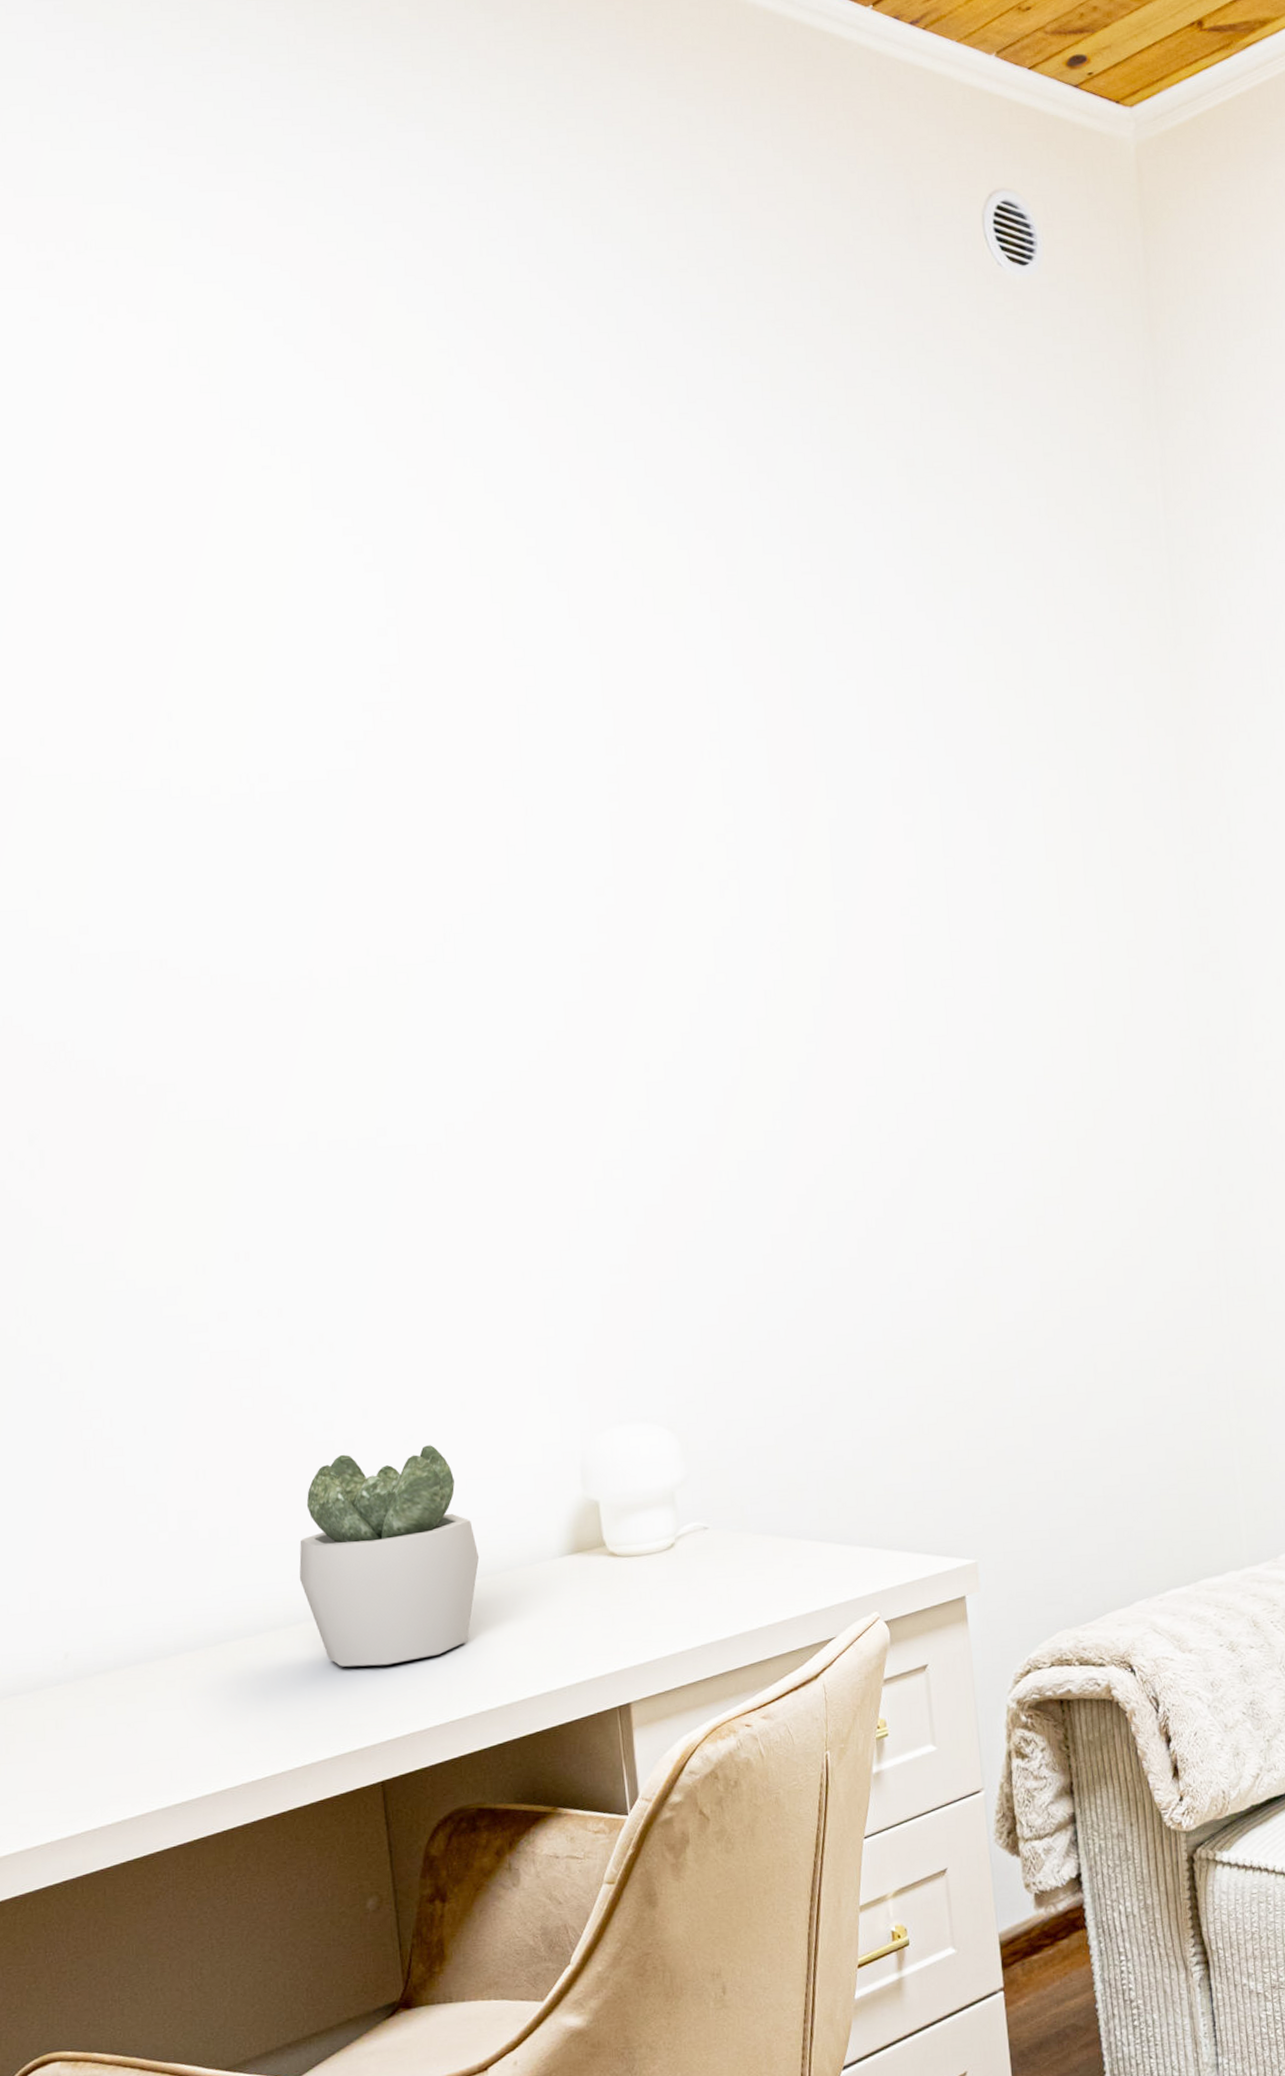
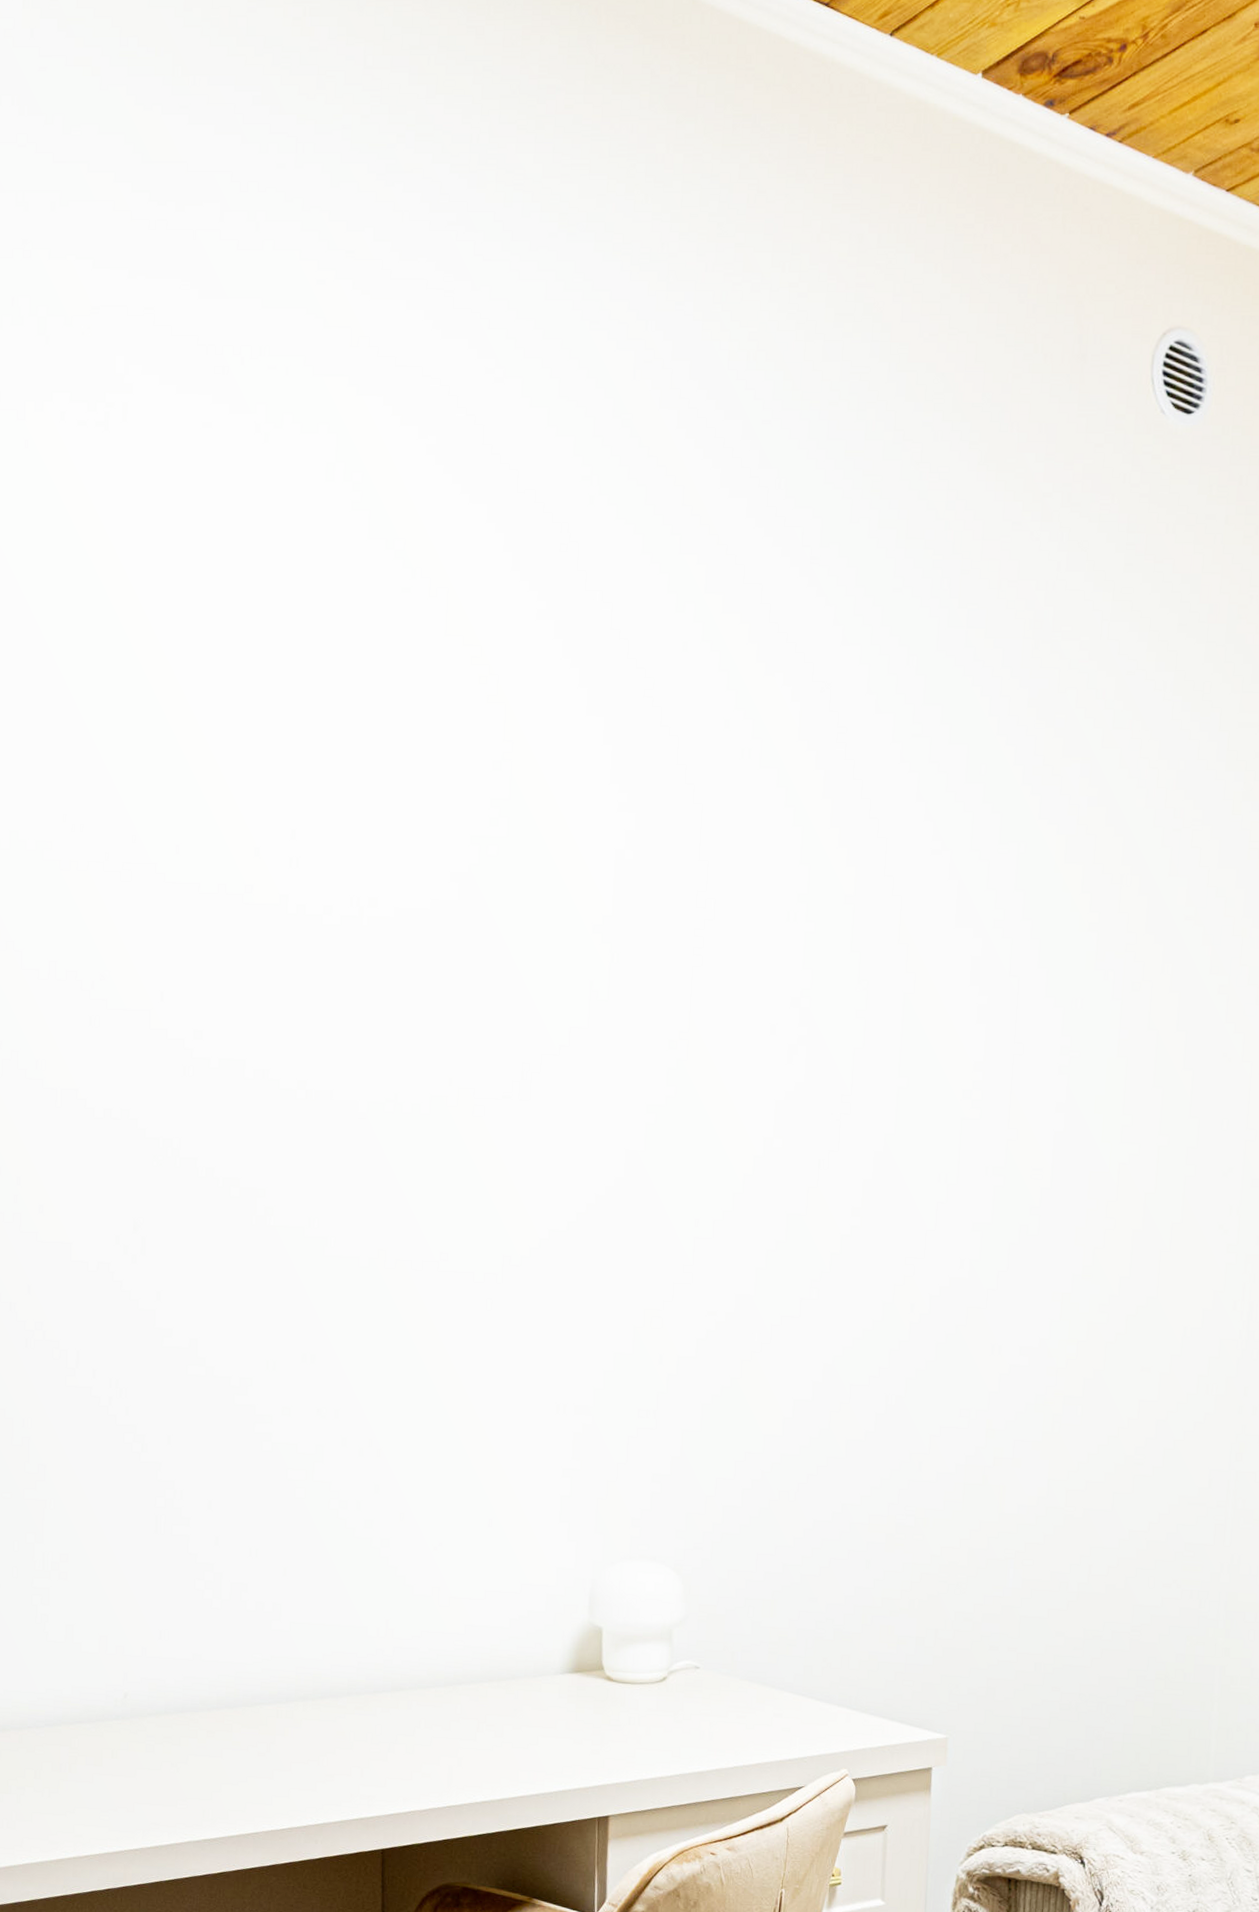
succulent plant: present [299,1445,480,1667] -> none [329,1552,489,1748]

